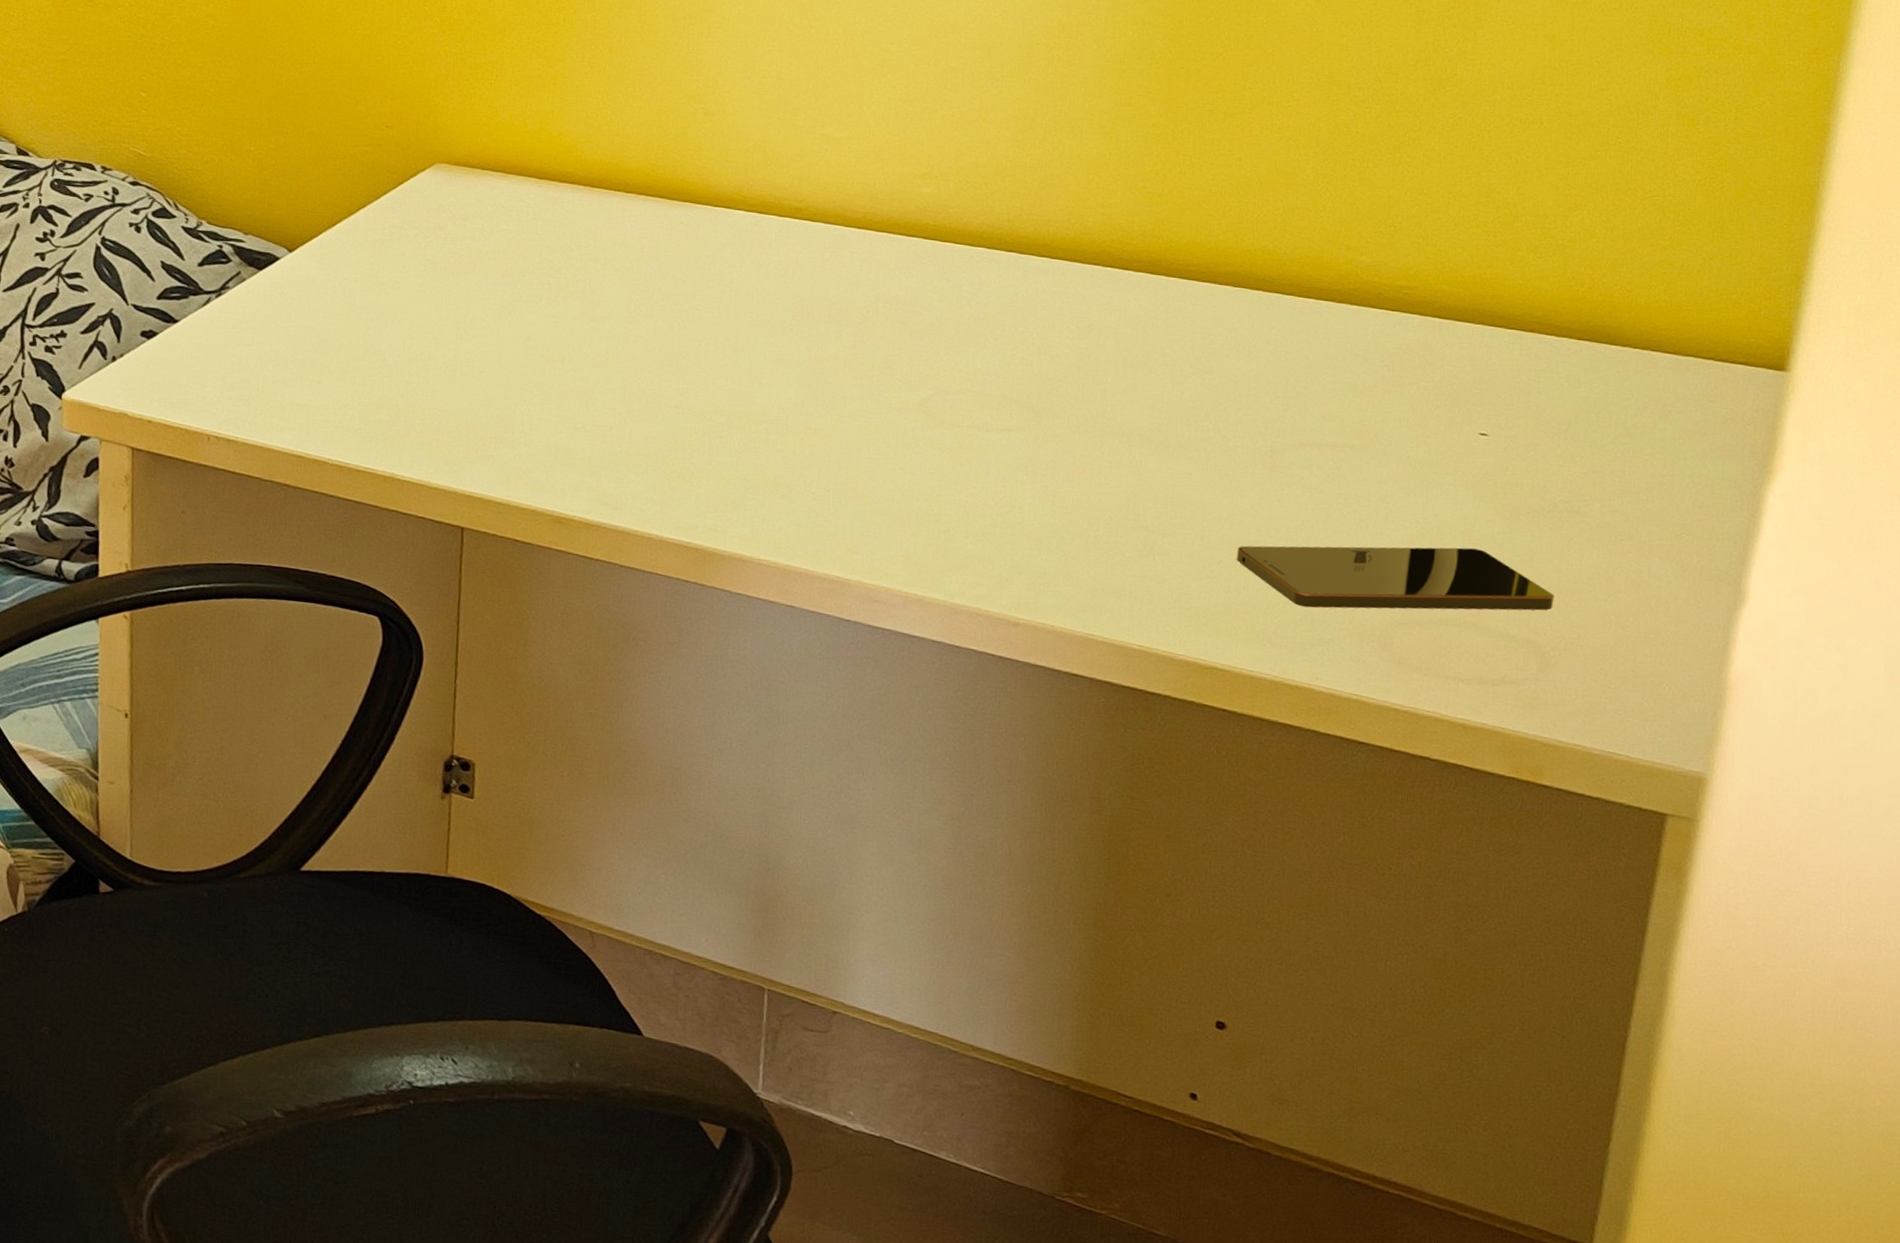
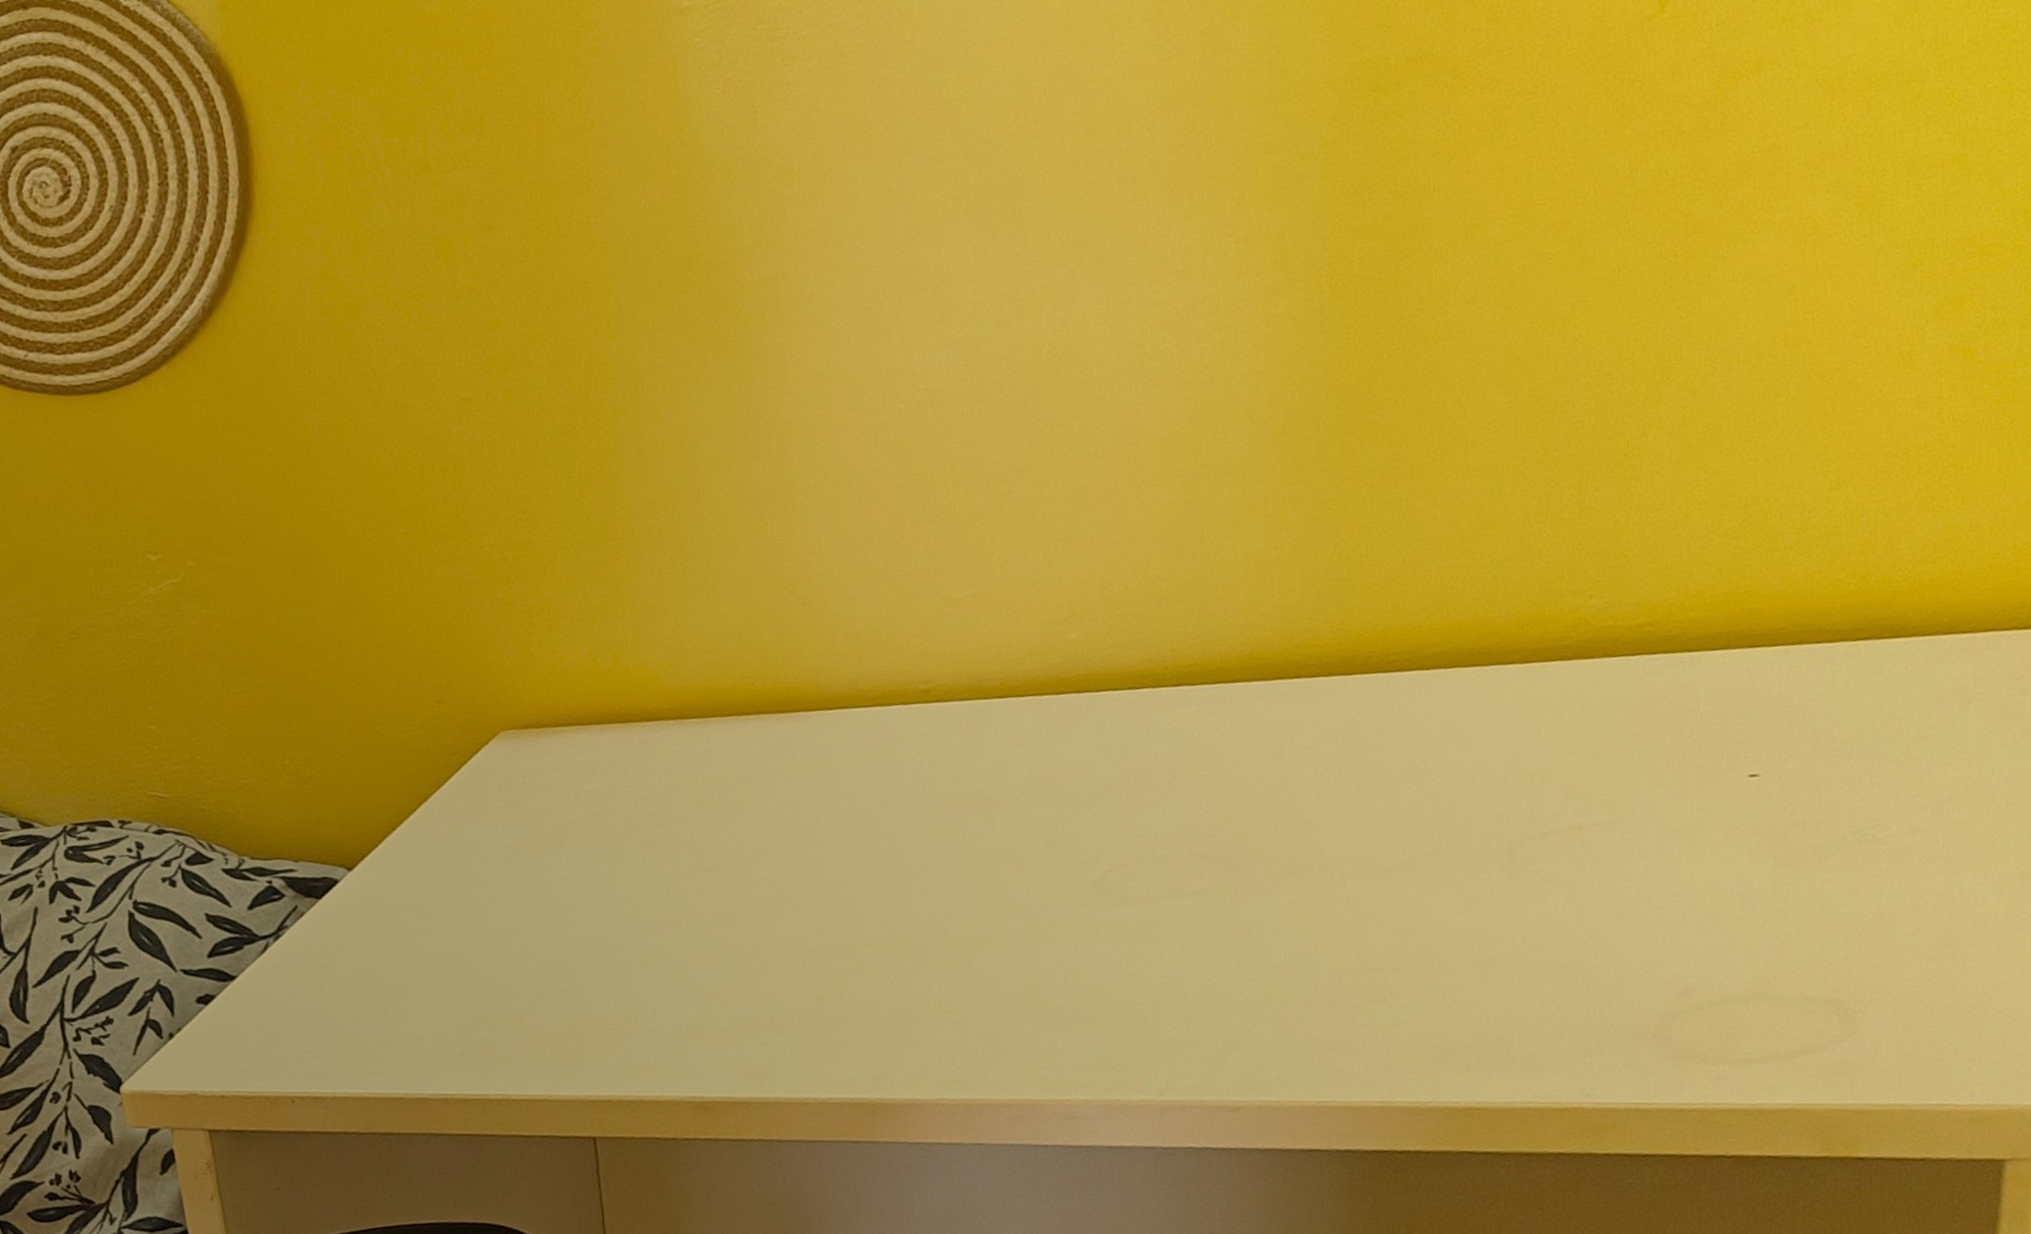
phone: present [1236,545,1554,611] -> none [1480,908,1854,1019]

